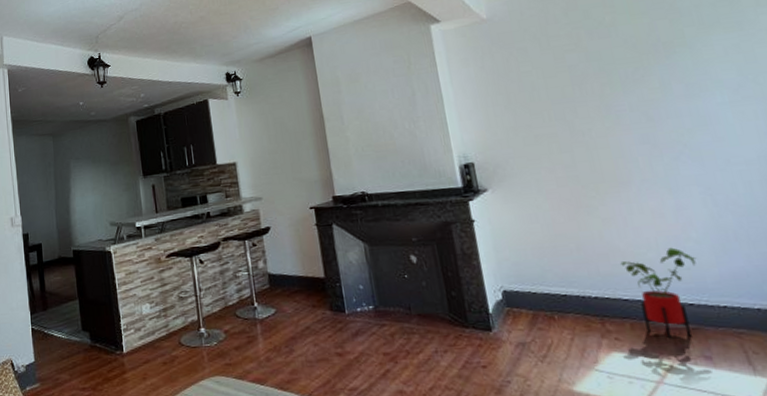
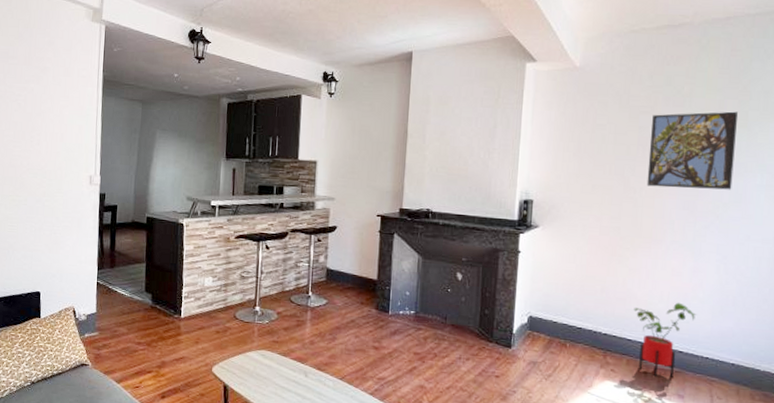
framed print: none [579,31,692,126] -> present [646,111,738,190]

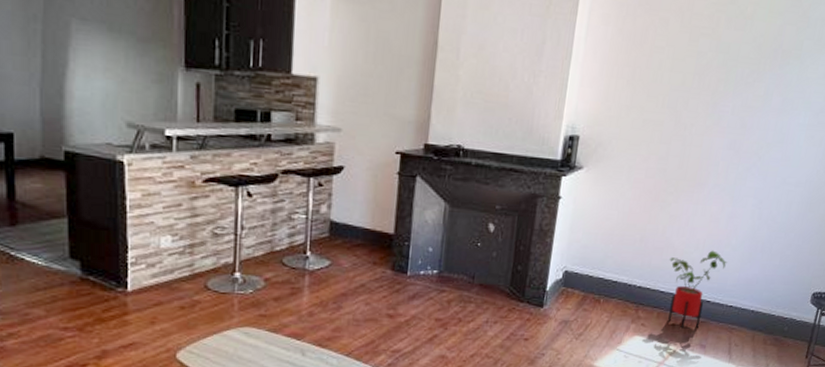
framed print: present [646,111,738,190] -> none [697,38,794,129]

